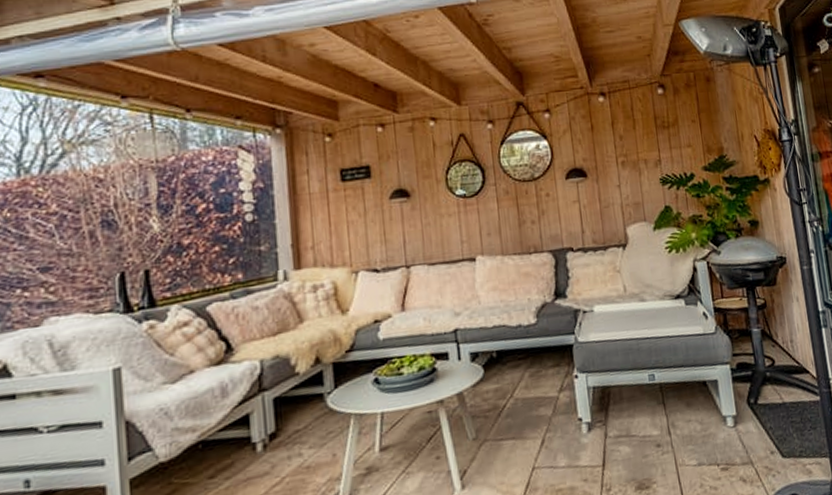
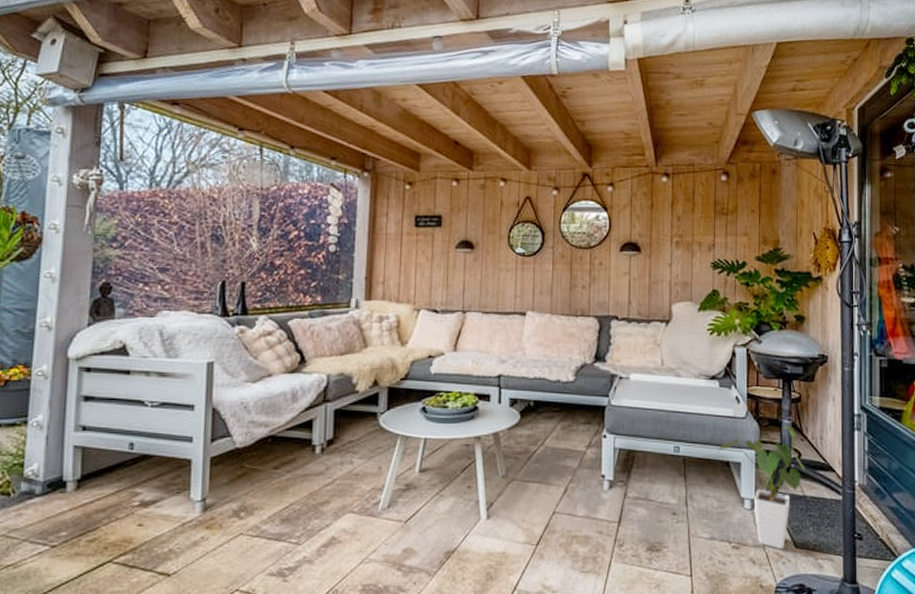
house plant: none [693,332,780,463] -> present [718,423,805,550]

